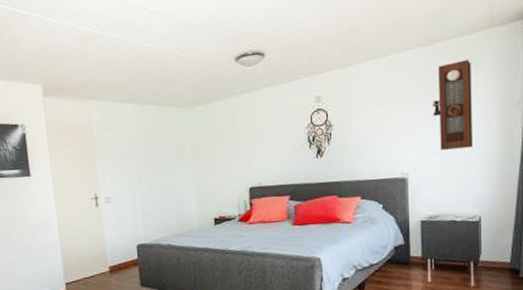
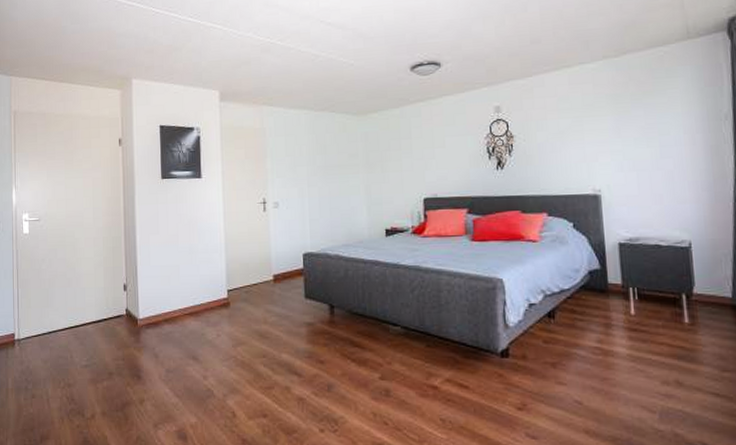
pendulum clock: present [431,60,474,150] -> none [624,72,676,166]

